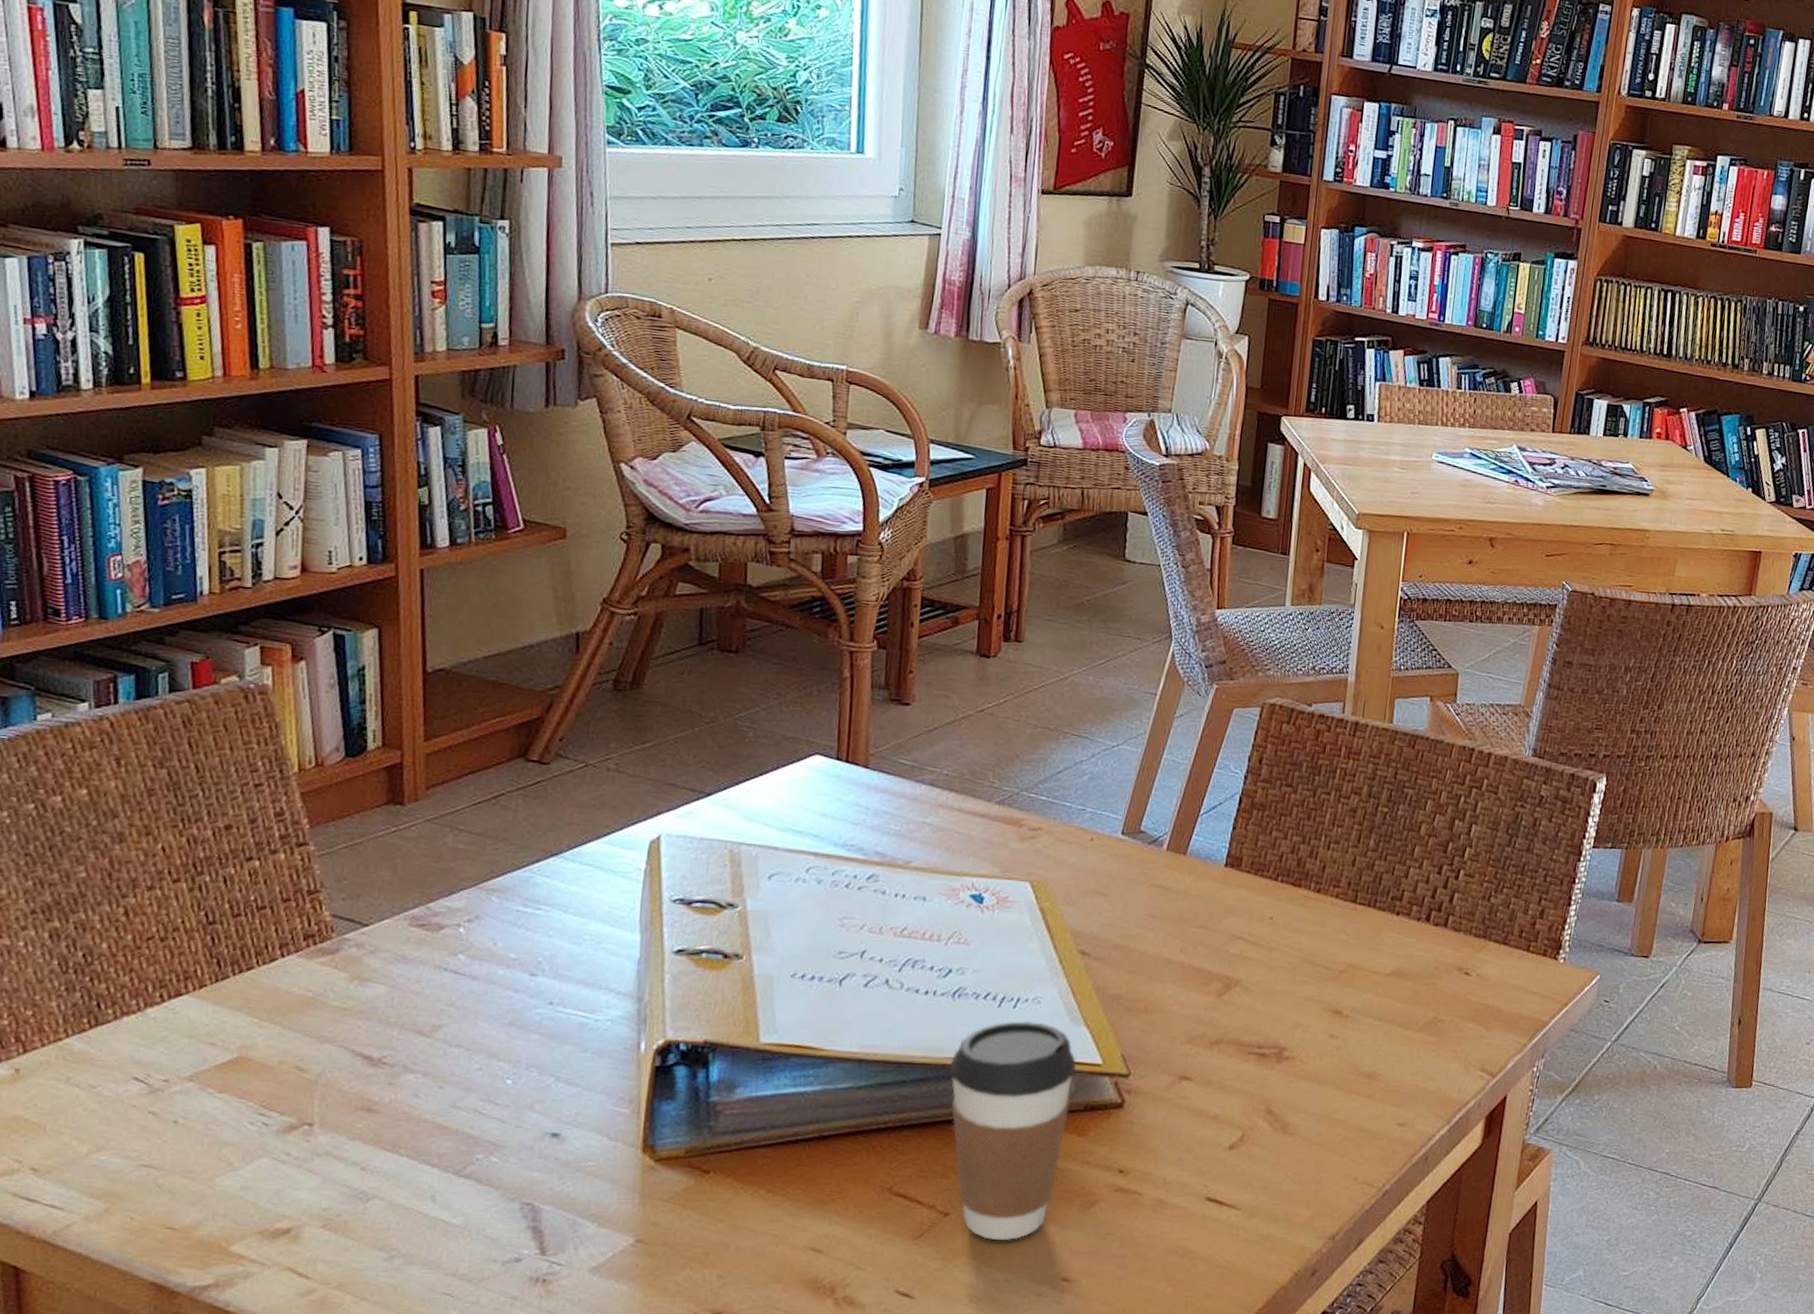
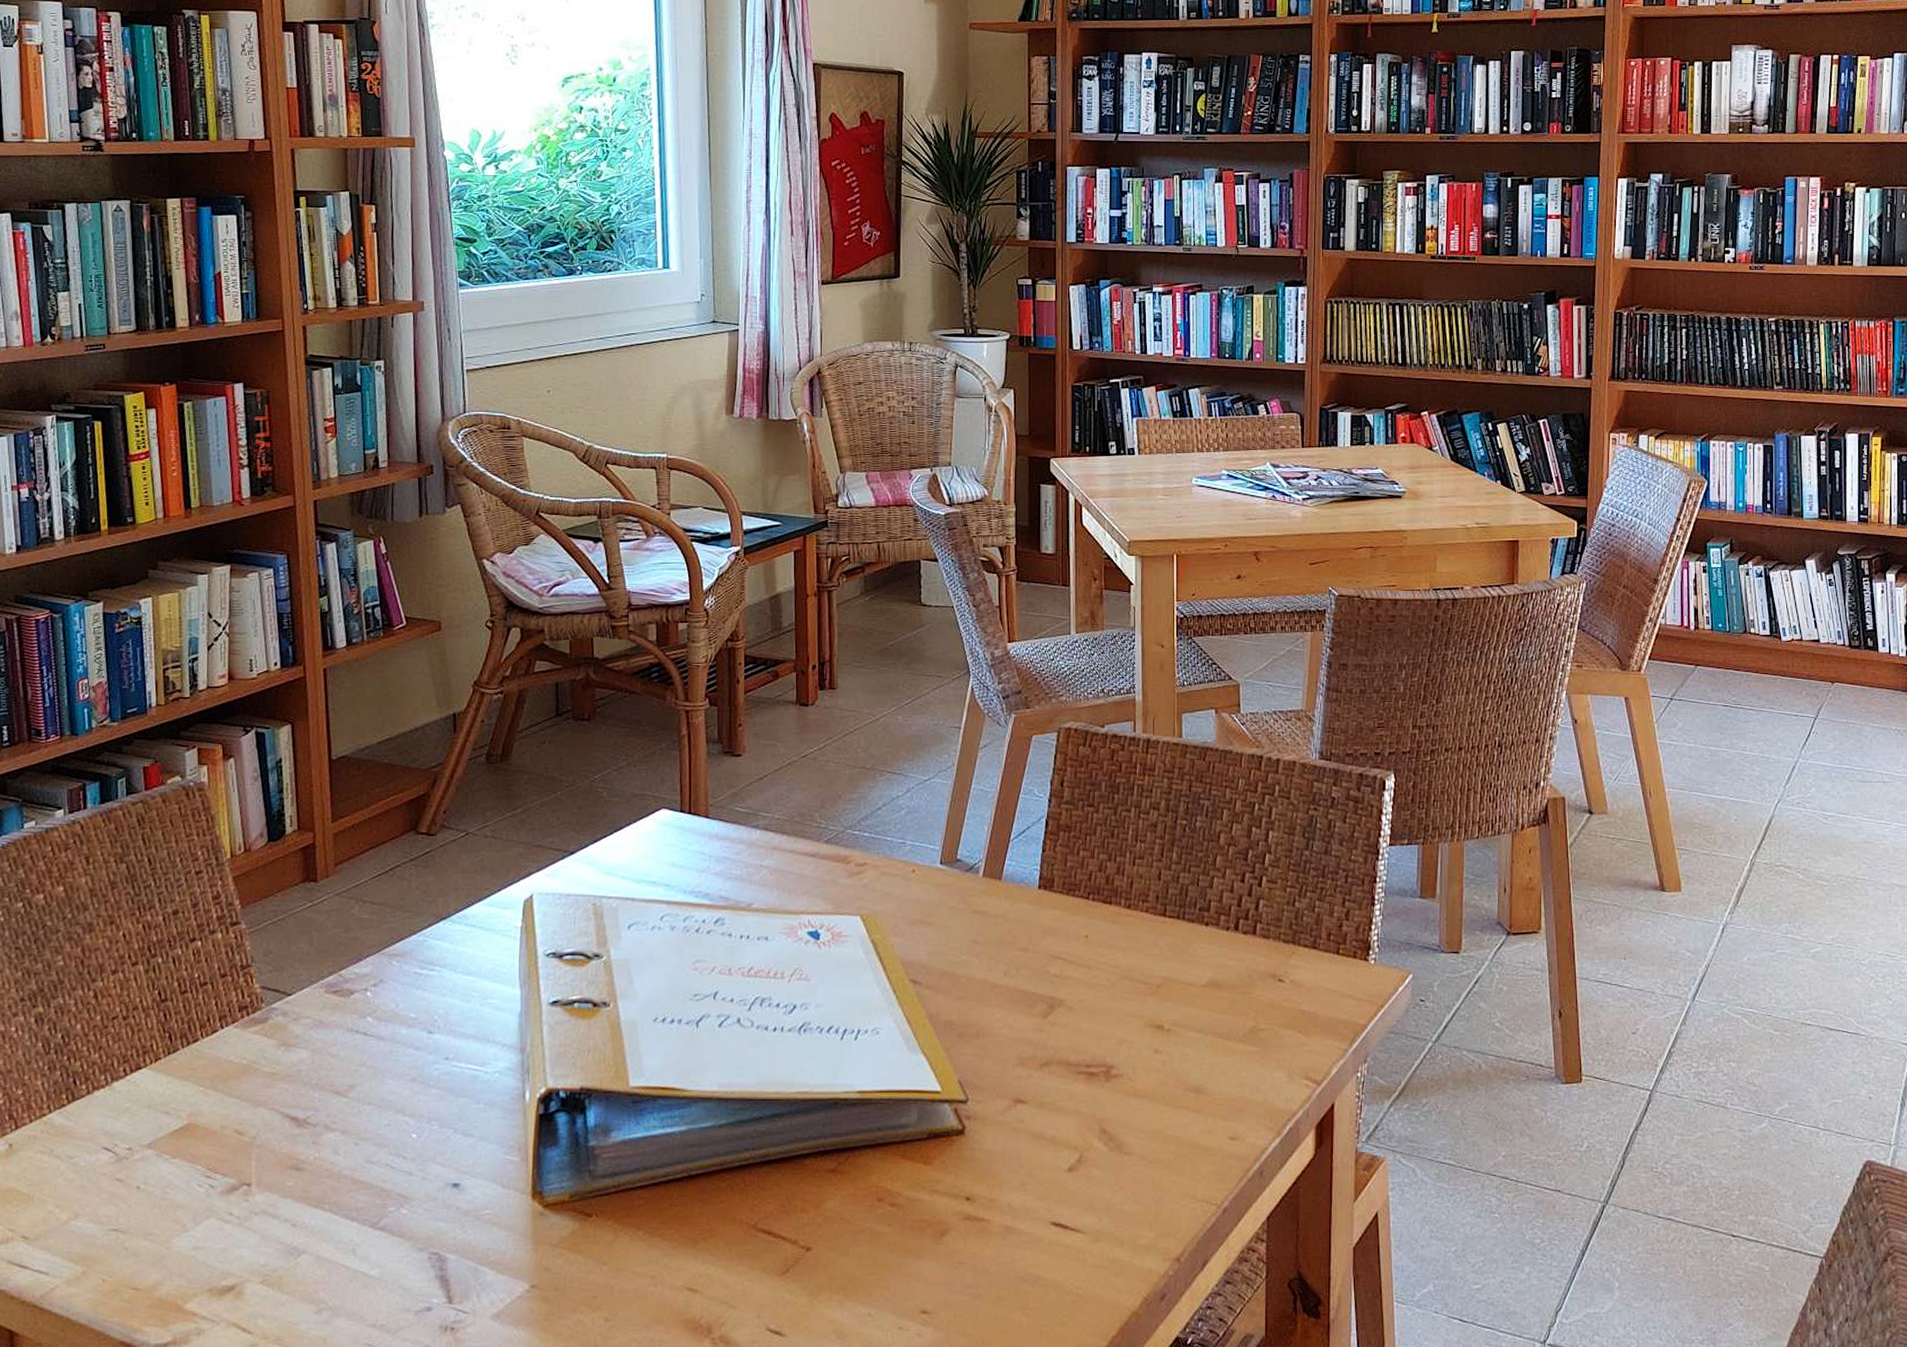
coffee cup: present [949,1020,1076,1240] -> none [800,1051,917,1273]

